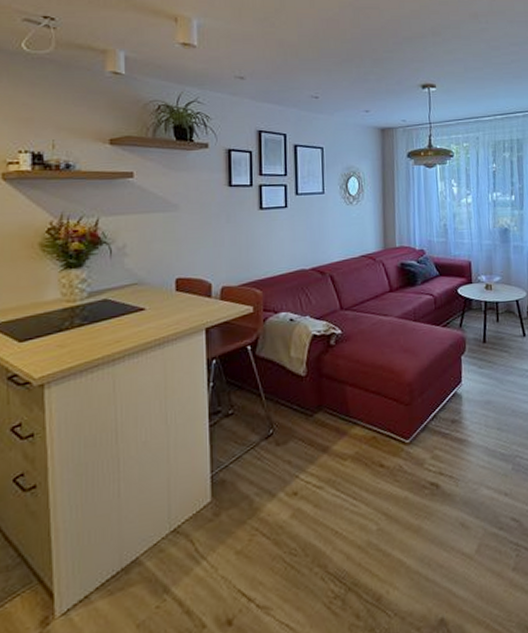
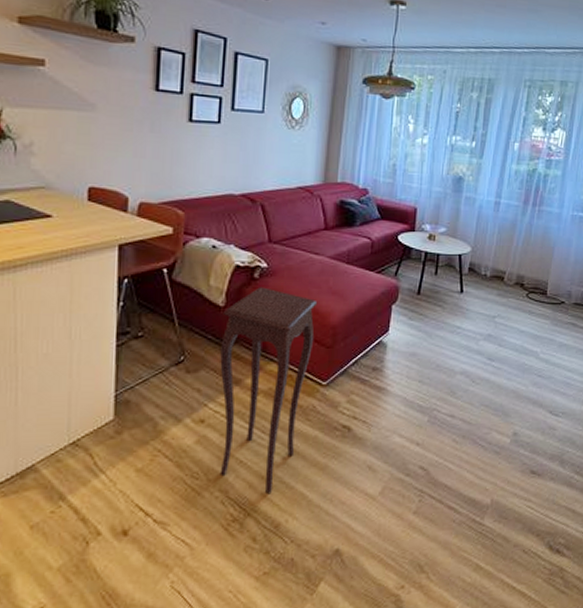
side table: none [305,352,392,564] -> present [220,287,318,493]

